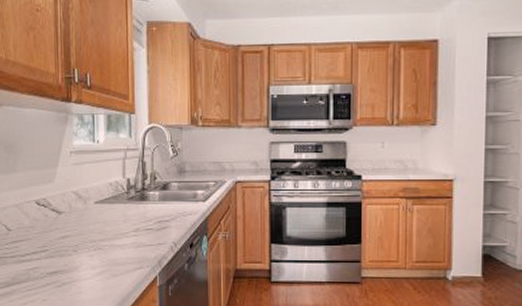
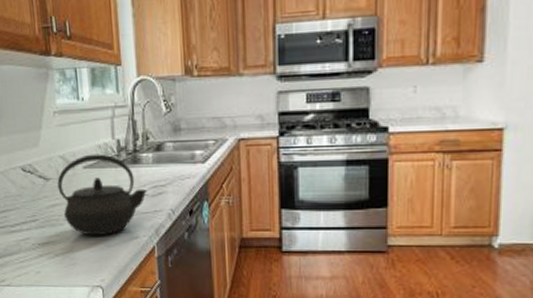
kettle: none [69,191,152,266] -> present [57,154,147,236]

